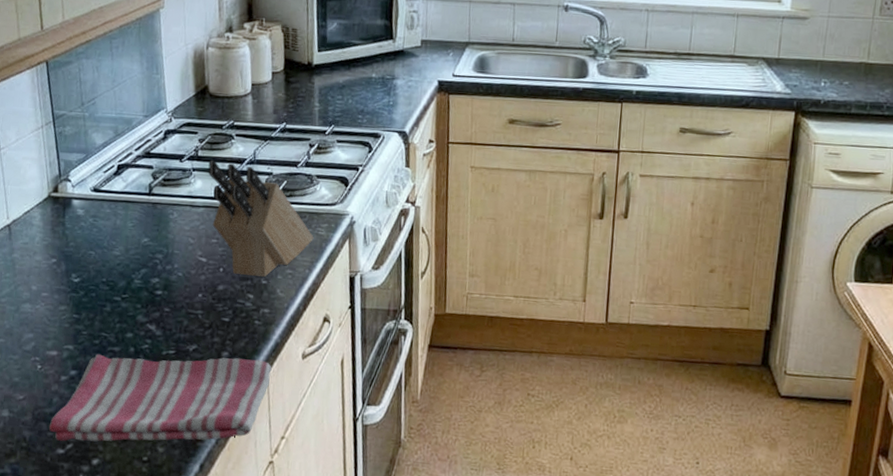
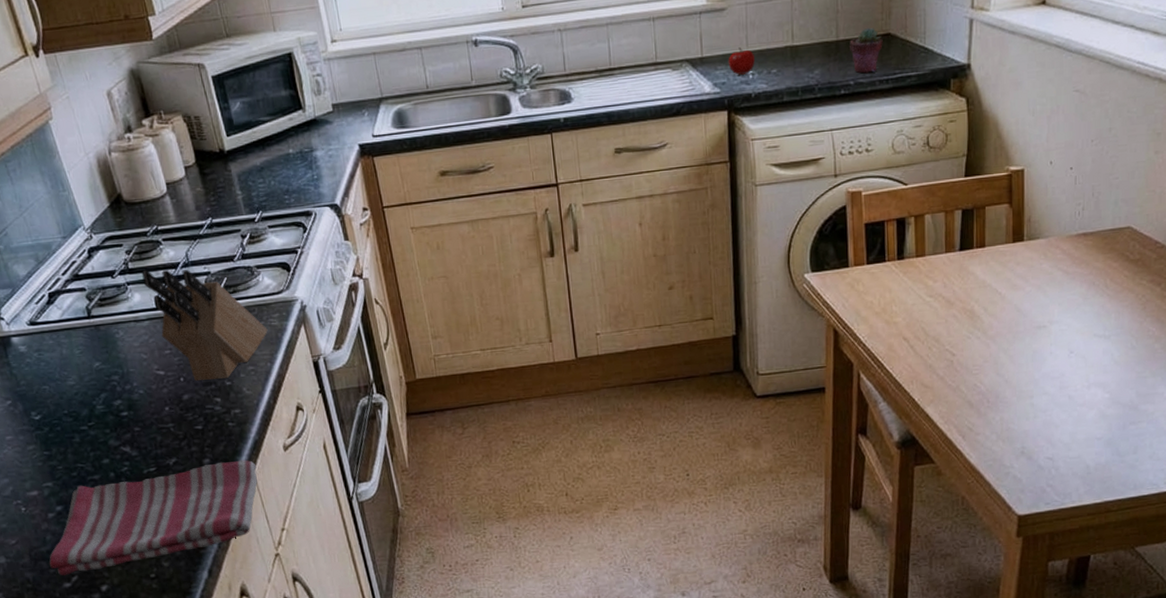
apple: none [802,55,829,81] -> present [728,47,755,75]

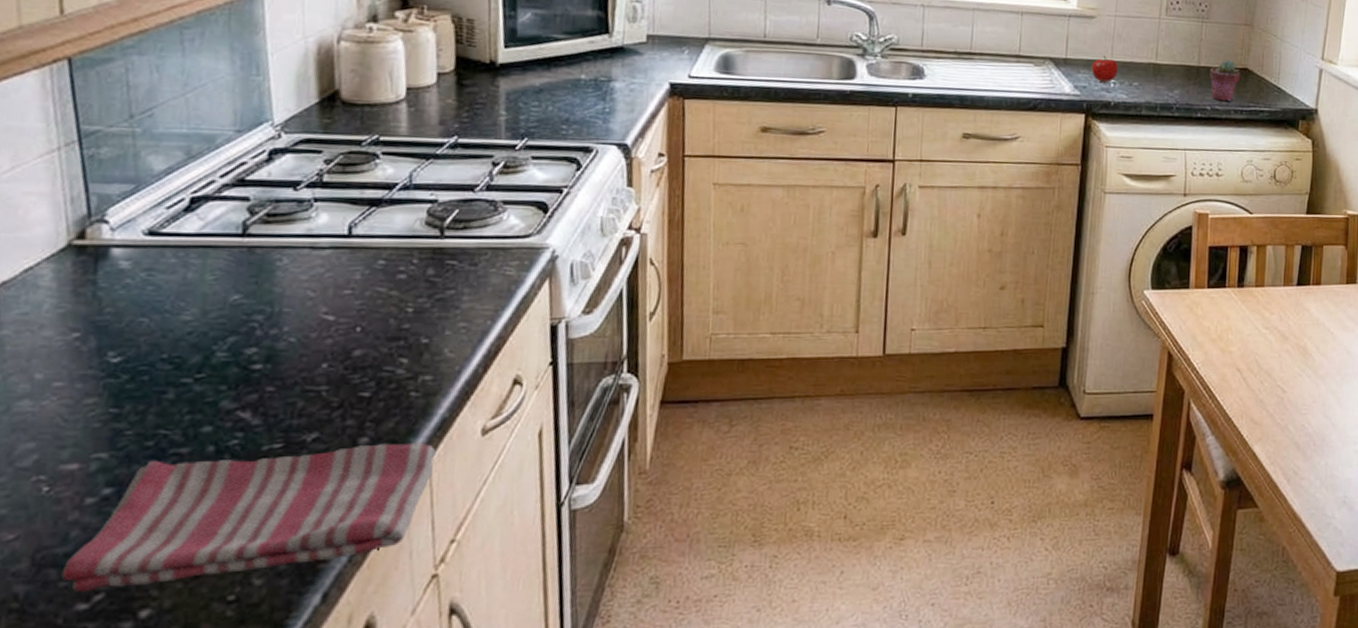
knife block: present [141,270,268,381] -> none [338,186,499,334]

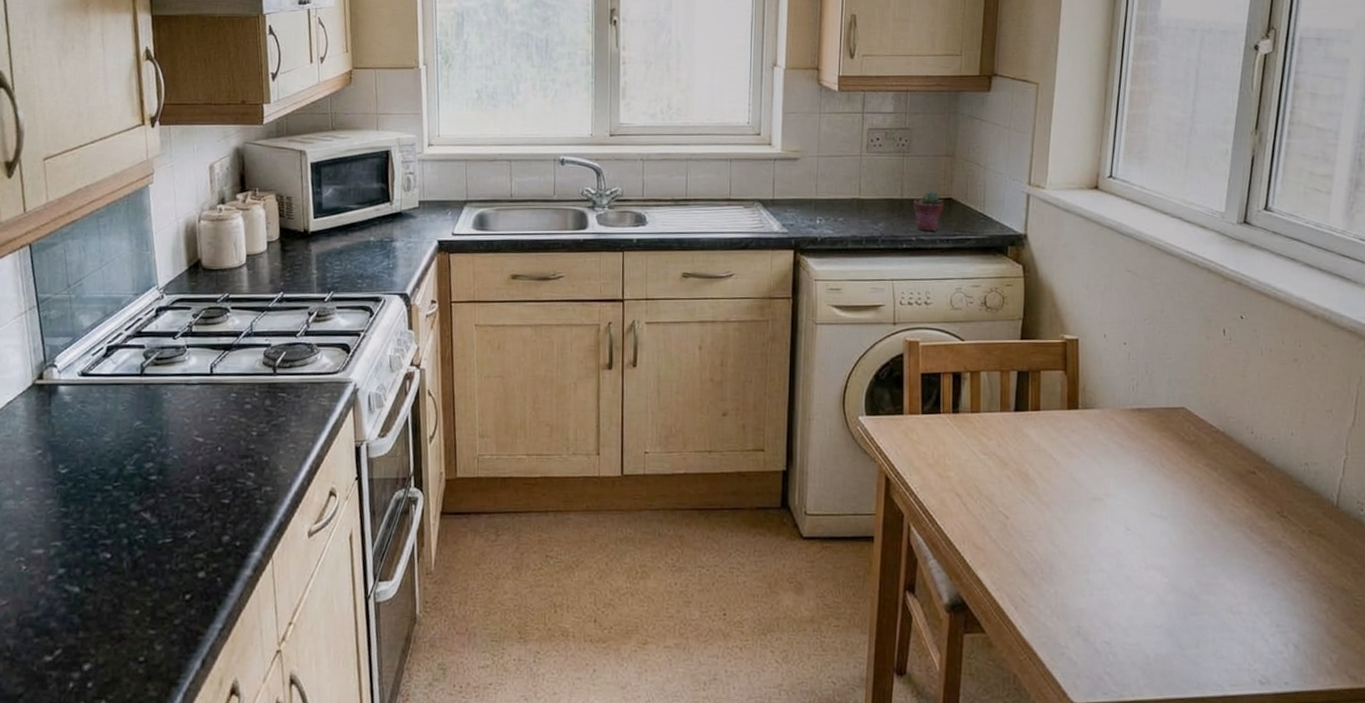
dish towel: present [61,442,436,592] -> none [35,541,276,647]
apple: present [1091,56,1118,82] -> none [797,194,823,219]

